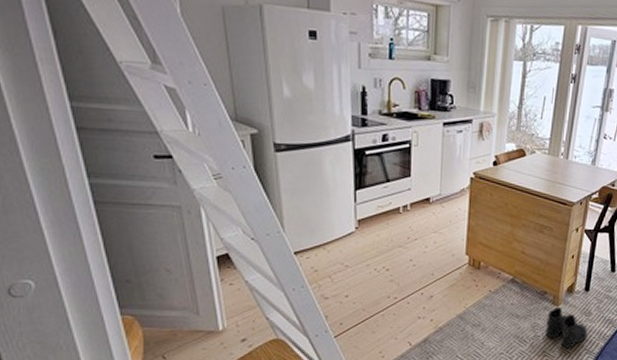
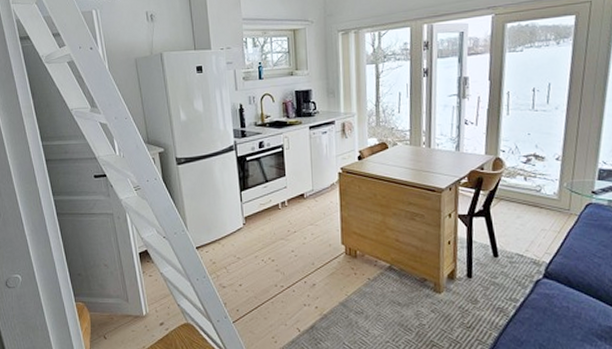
boots: present [545,306,587,348] -> none [430,294,476,338]

